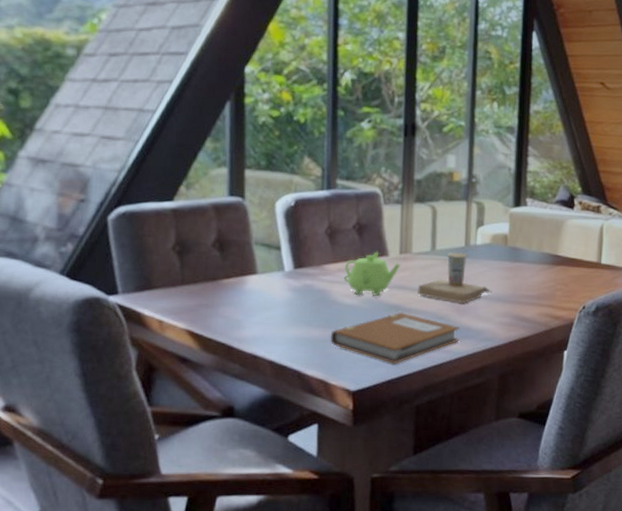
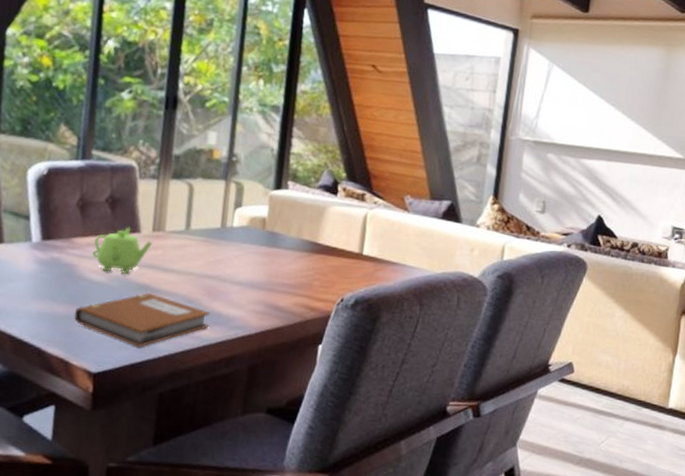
cup: present [417,252,492,304] -> none [168,233,247,289]

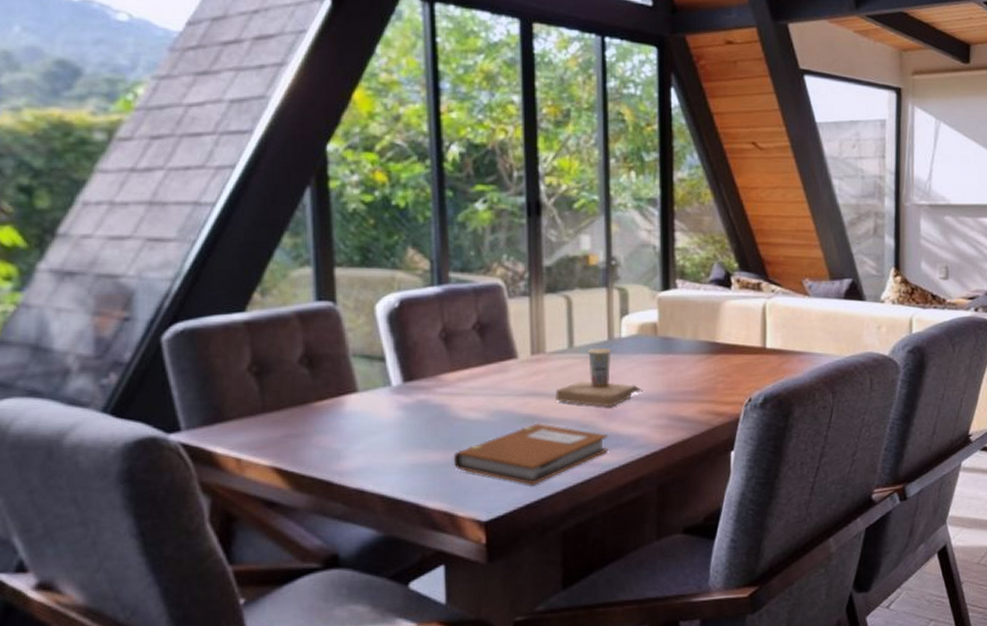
teapot: present [92,227,153,274] -> none [465,354,534,407]
cup: none [168,233,247,289] -> present [555,348,643,408]

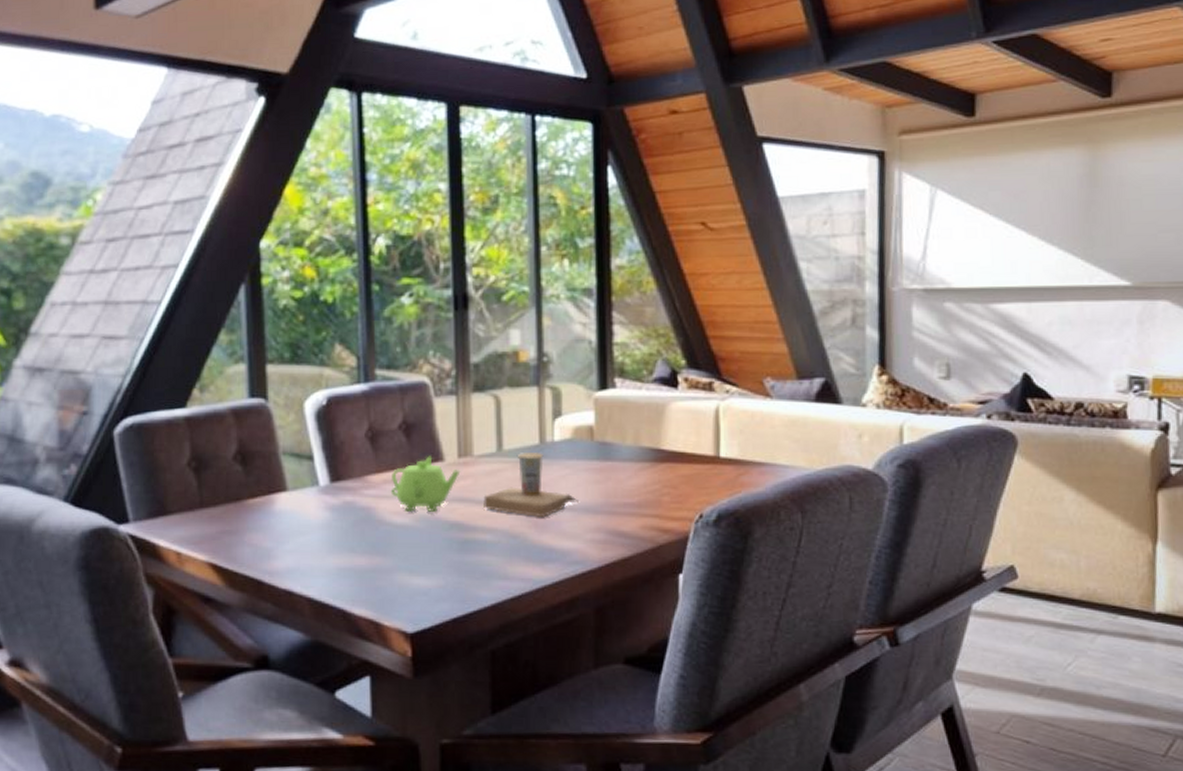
notebook: present [453,422,609,486] -> none [379,530,541,599]
teapot: none [465,354,534,407] -> present [391,456,461,512]

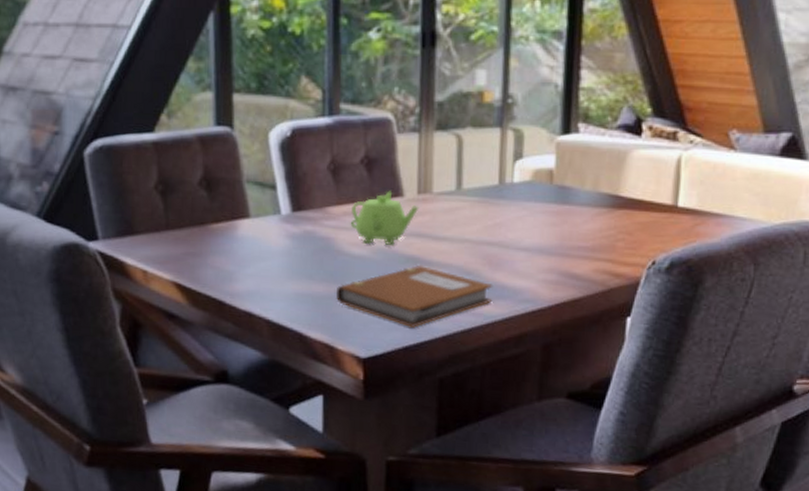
notebook: none [379,530,541,599] -> present [335,264,493,329]
cup: present [483,453,579,518] -> none [440,192,534,257]

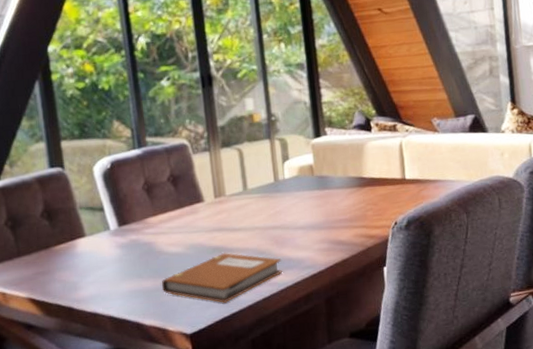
teapot: present [350,191,419,245] -> none [165,199,217,243]

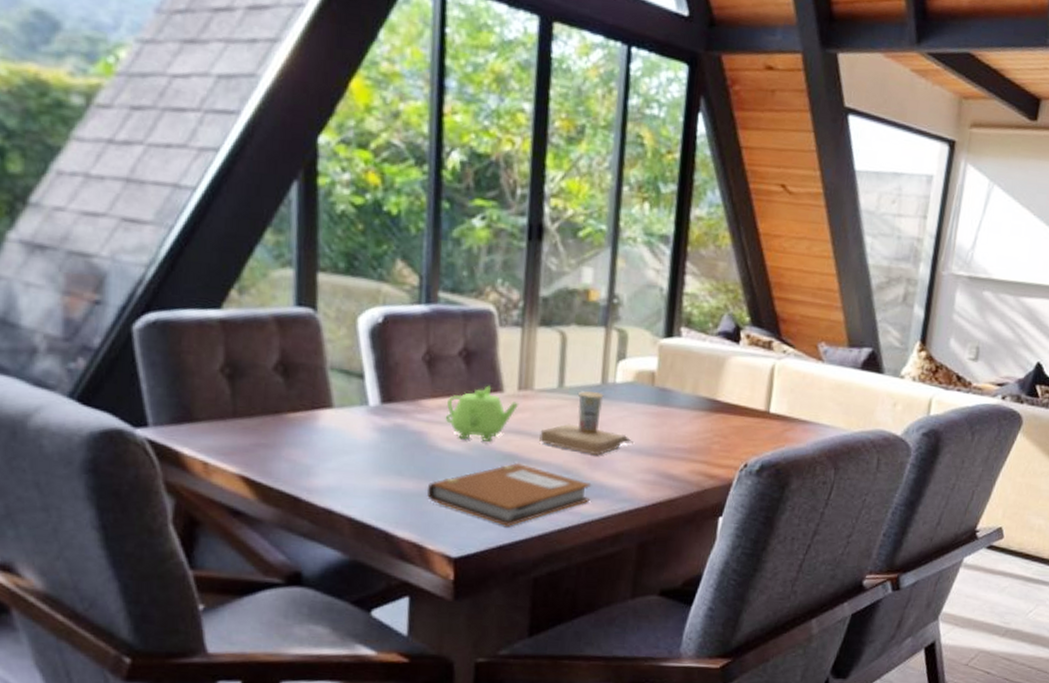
teapot: none [165,199,217,243] -> present [445,385,520,442]
cup: none [236,188,307,237] -> present [539,391,633,456]

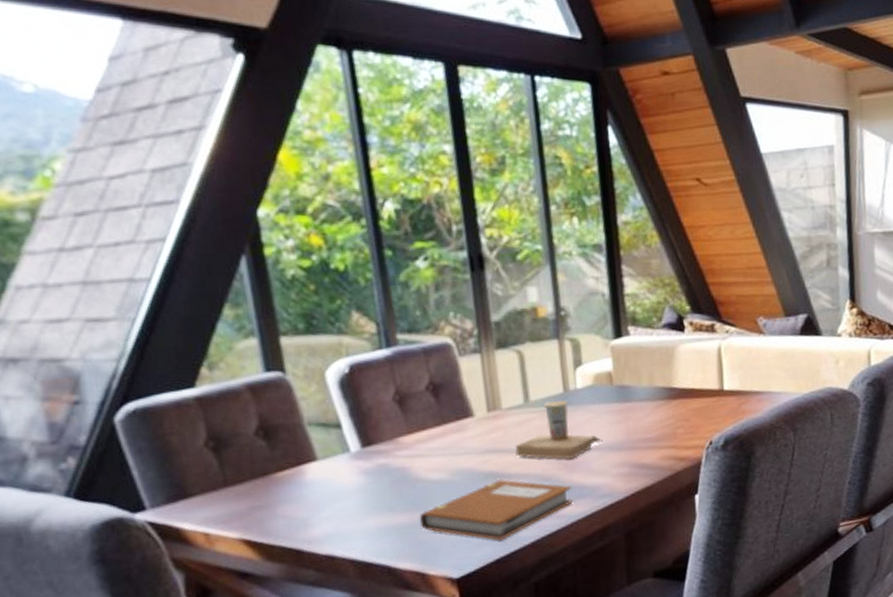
teapot: present [445,385,520,442] -> none [423,413,491,468]

